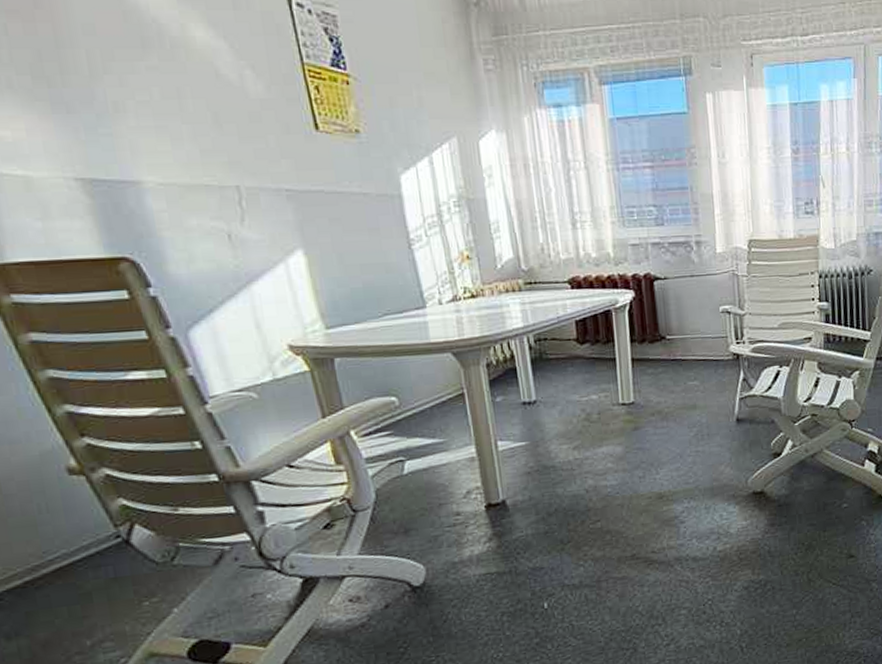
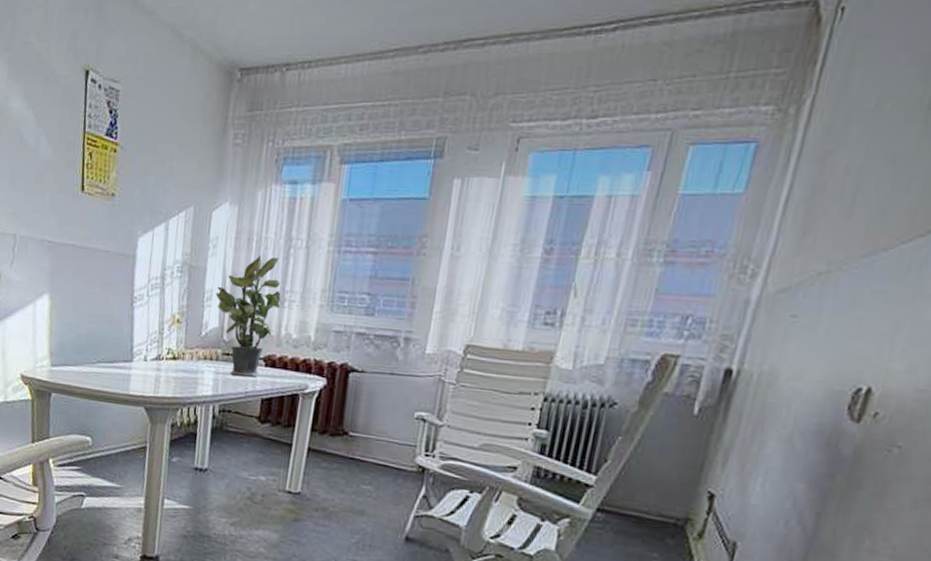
potted plant: none [502,180,572,304] -> present [215,255,281,378]

